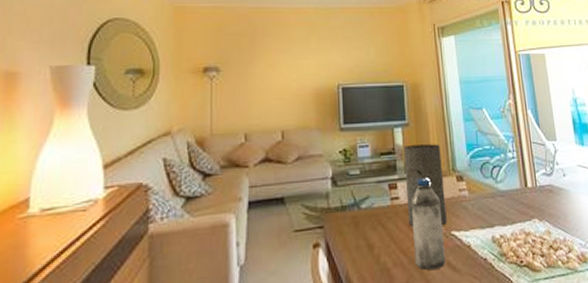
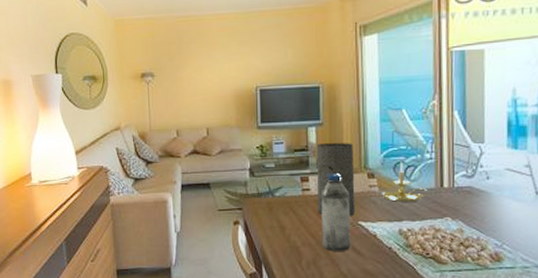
candle holder: none [471,162,514,206] -> present [381,162,427,202]

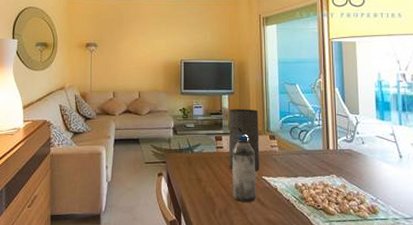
candle holder: present [381,162,427,202] -> none [281,127,317,161]

